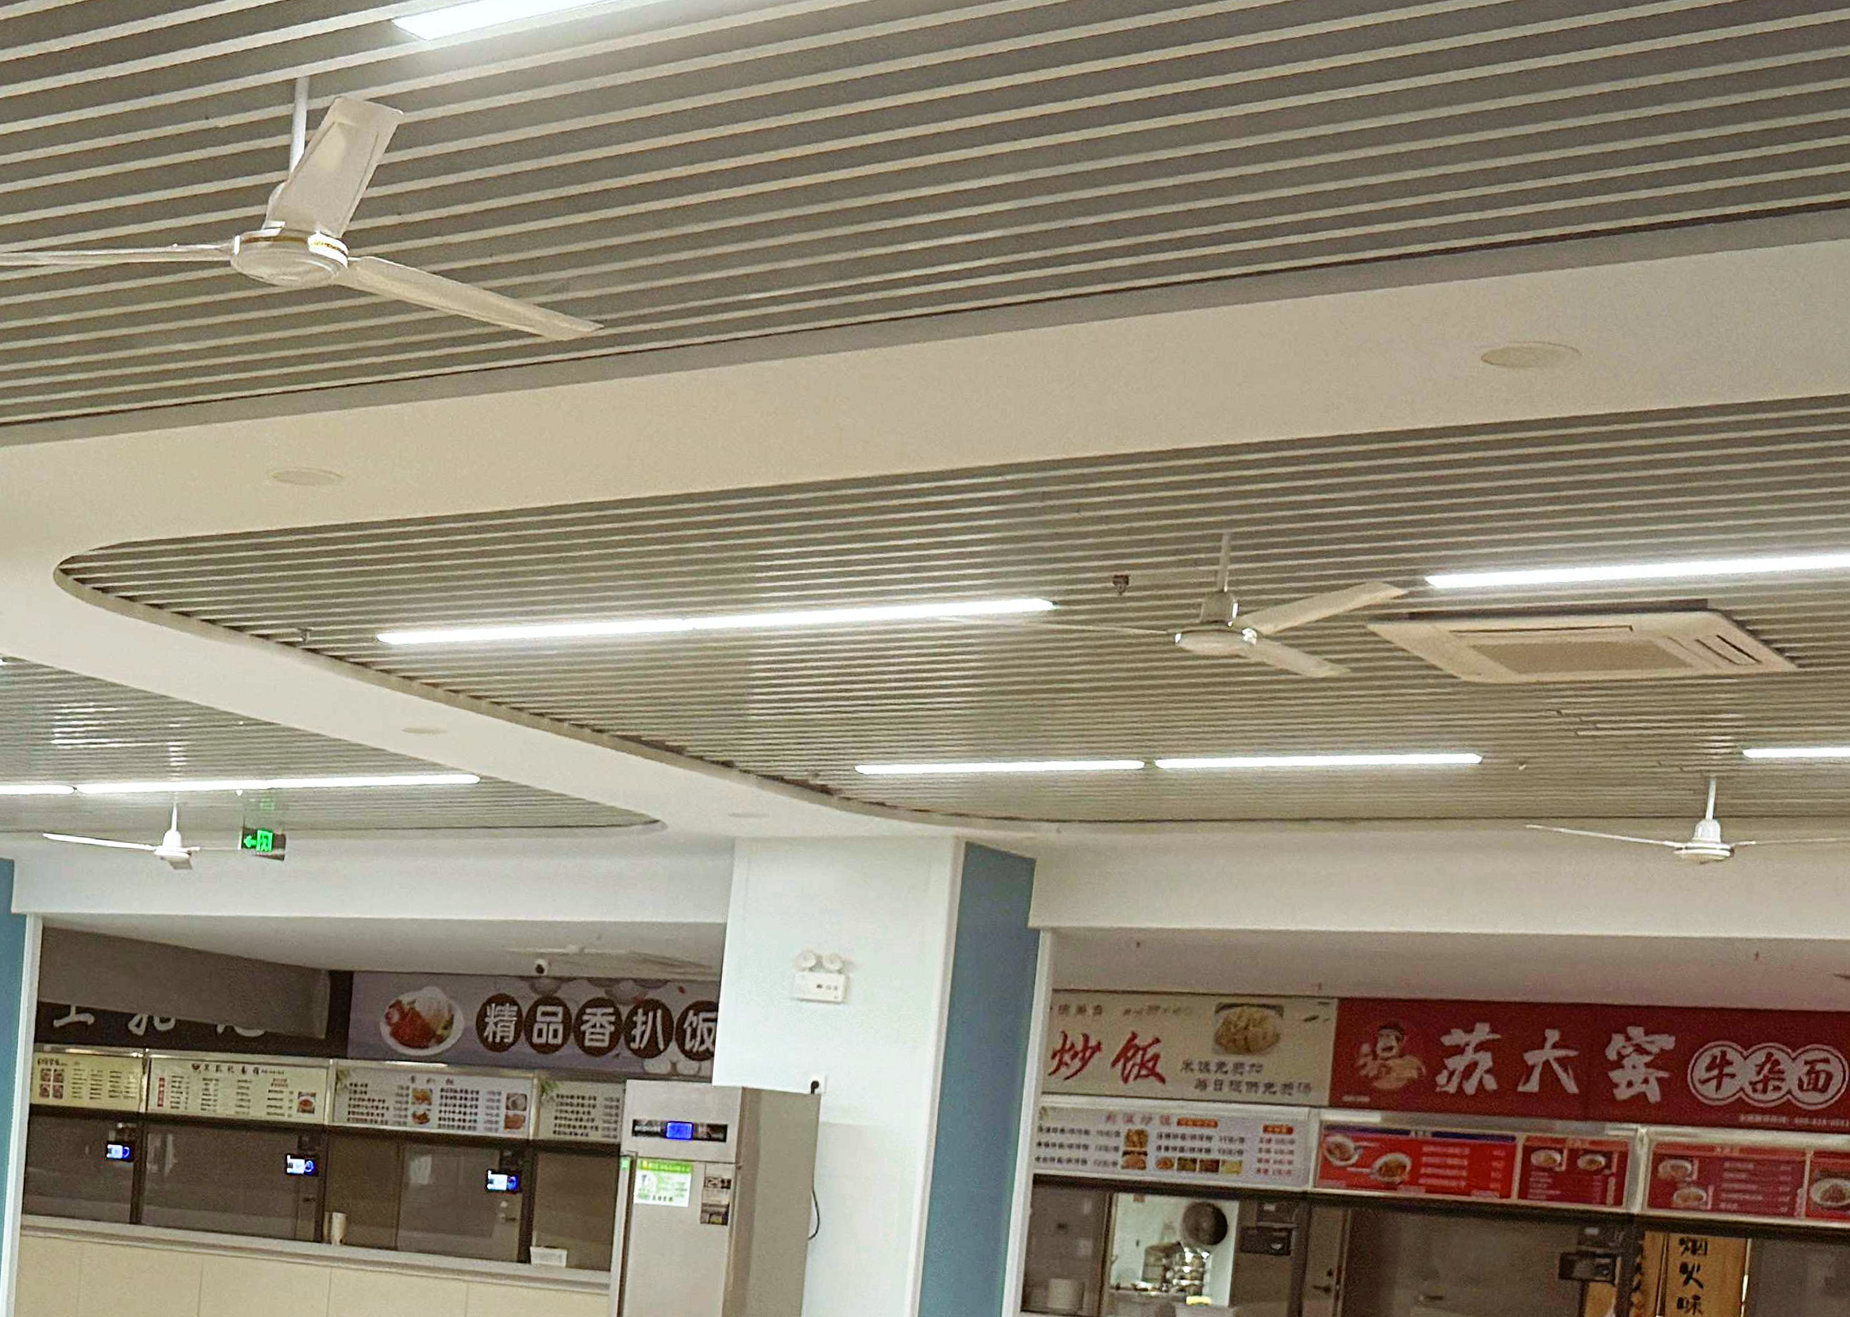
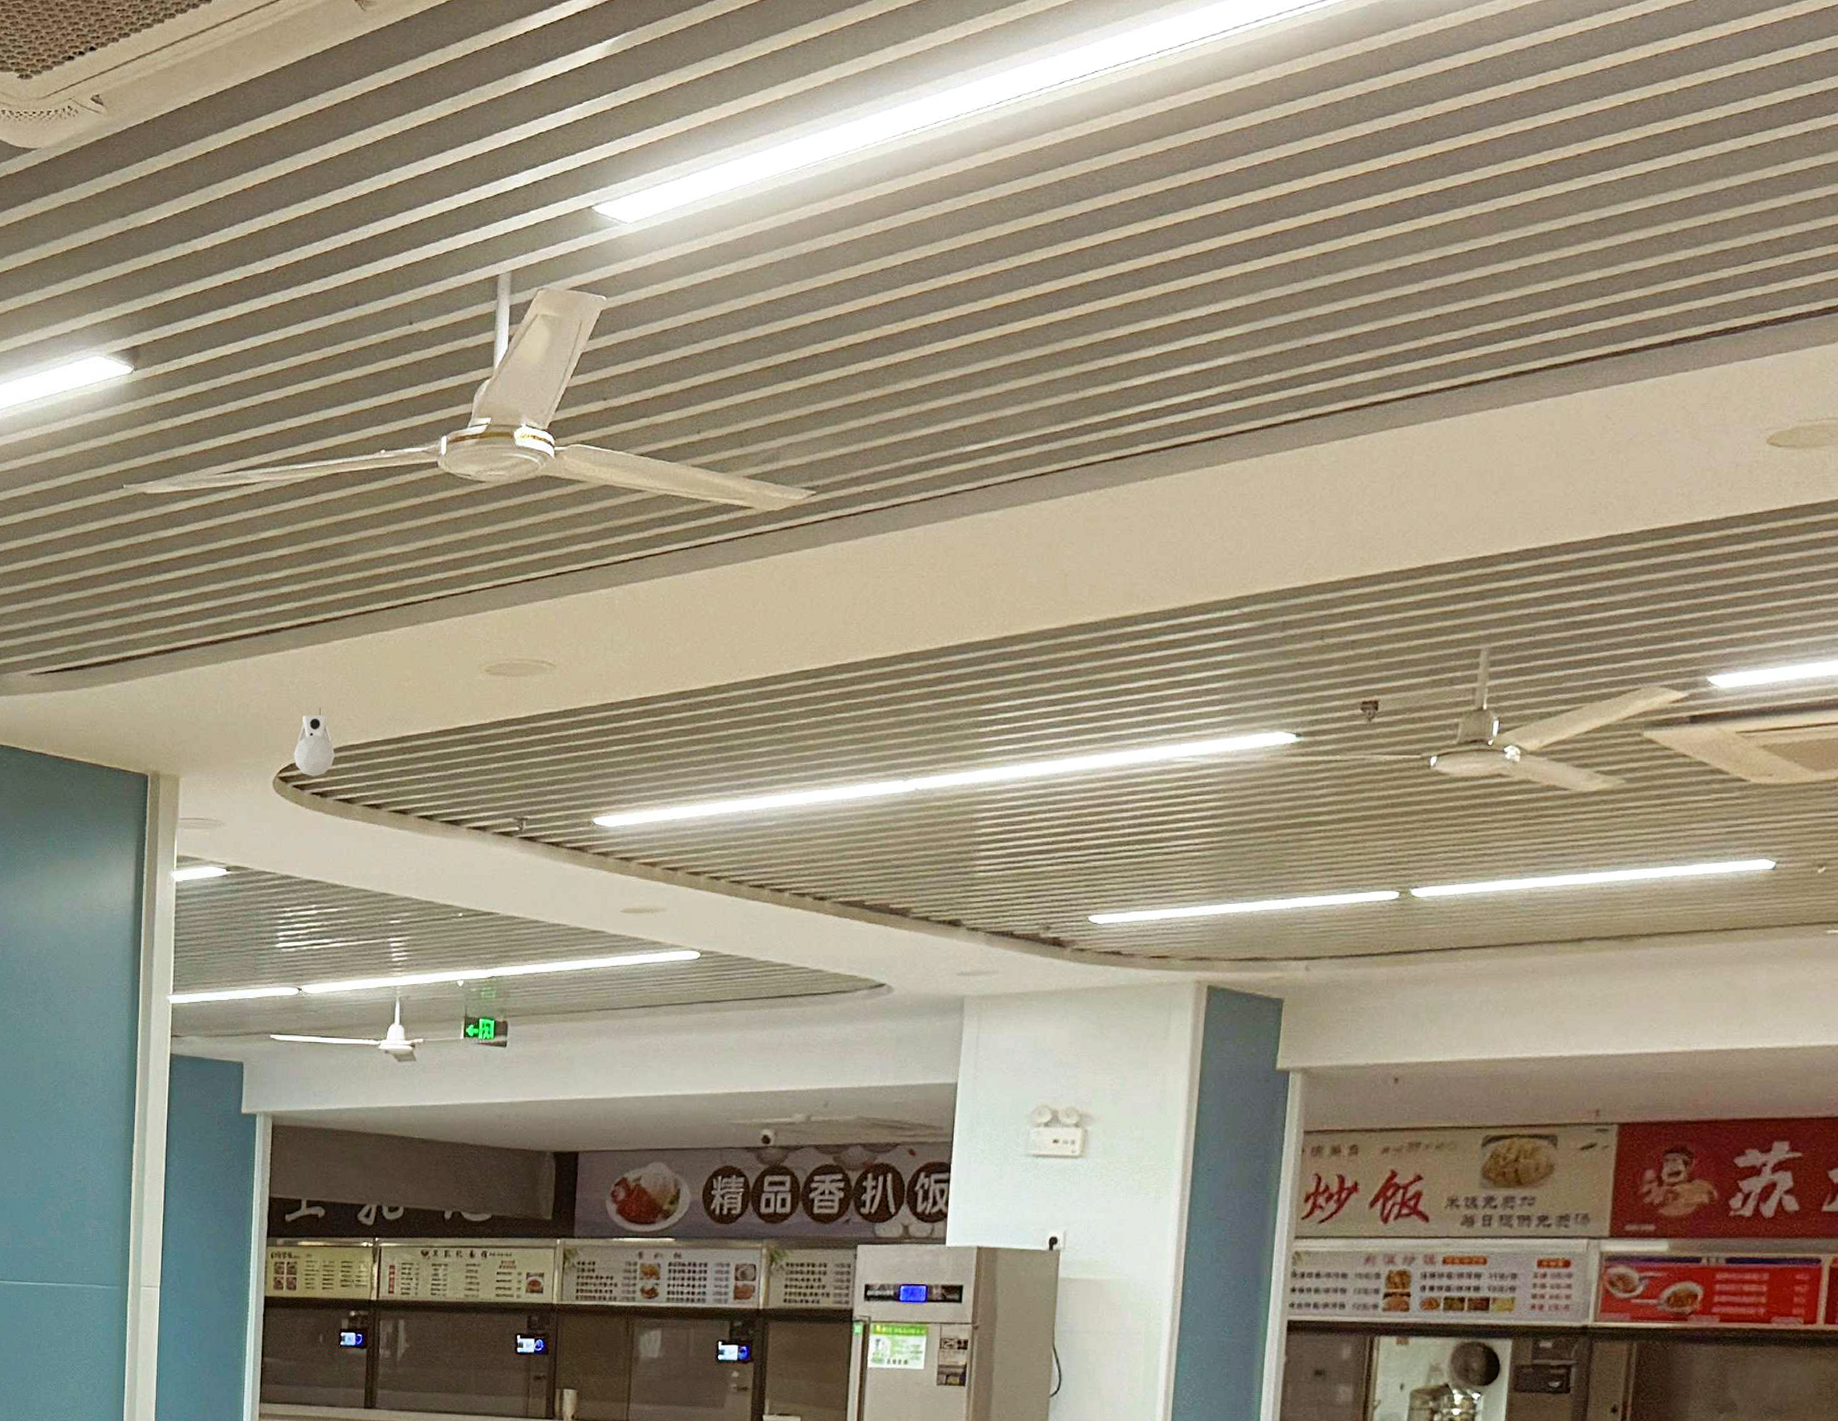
security camera: none [75,501,119,571] -> present [294,708,336,776]

